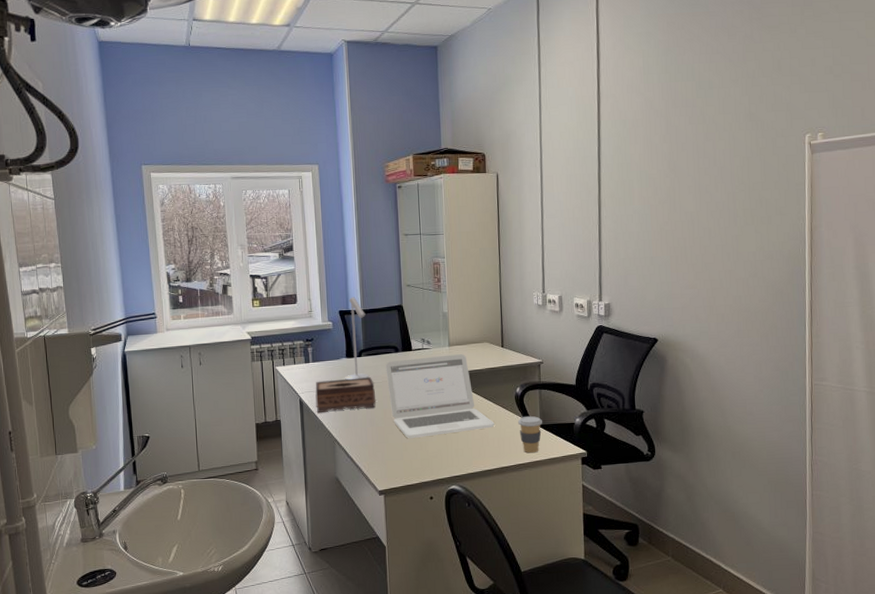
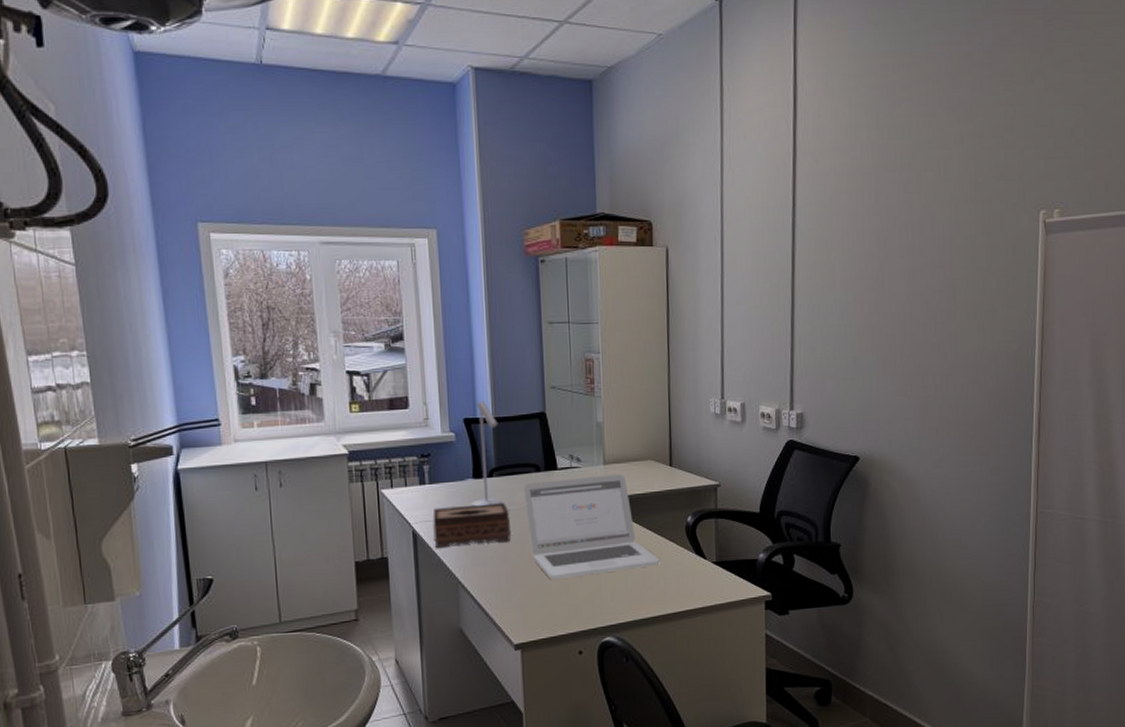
coffee cup: present [517,415,542,453] -> none [688,550,718,597]

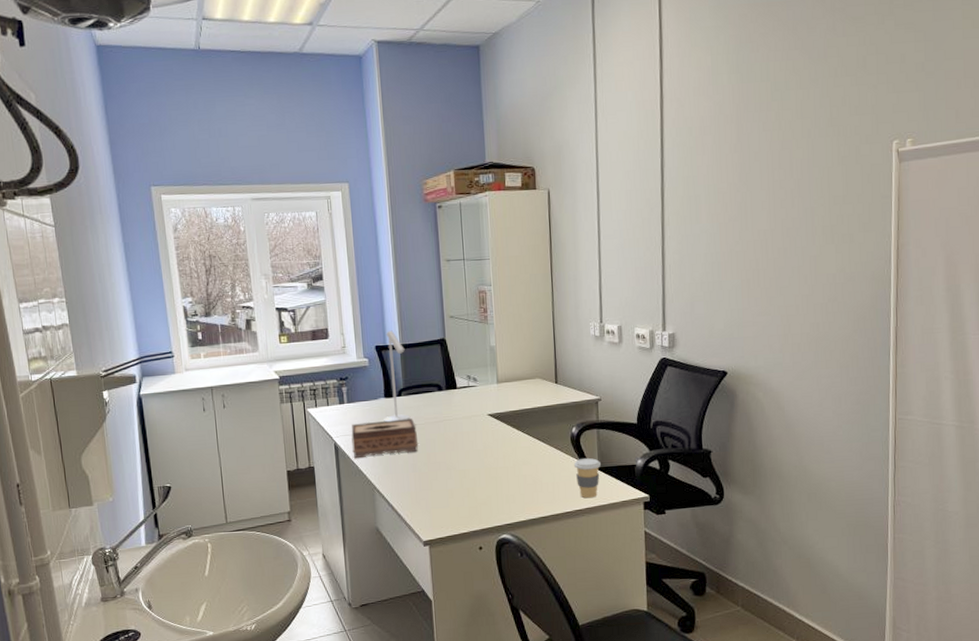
laptop: present [523,474,660,580] -> none [428,391,549,485]
coffee cup: none [688,550,718,597] -> present [573,457,601,499]

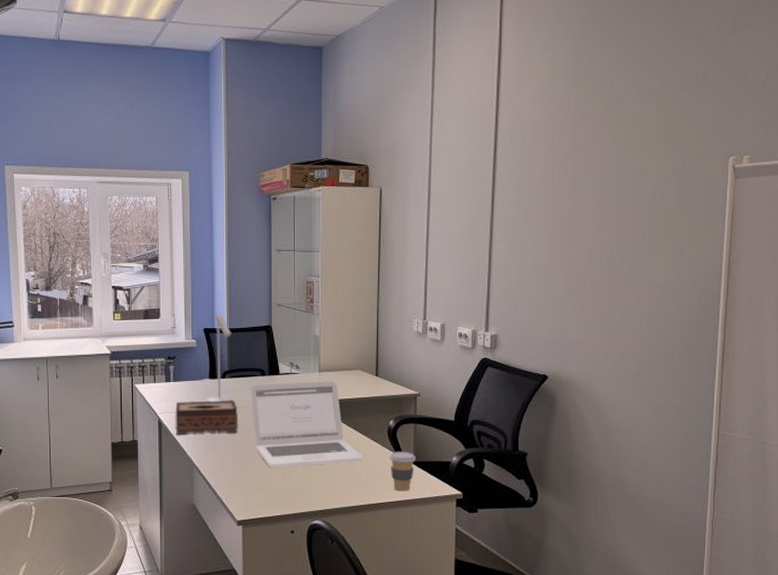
laptop: none [428,391,549,485] -> present [250,381,364,468]

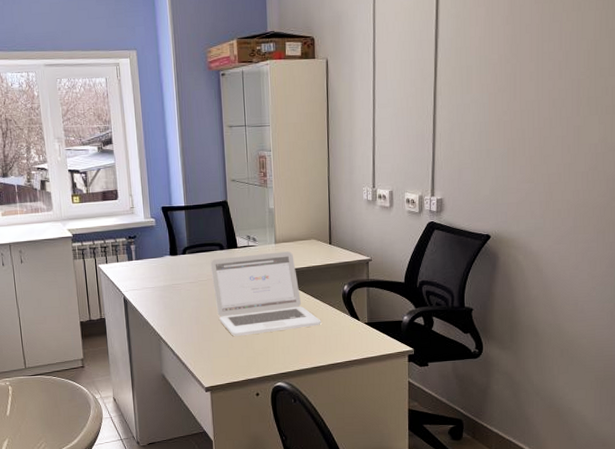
tissue box: present [175,400,238,436] -> none [139,275,201,312]
desk lamp: present [207,314,233,402] -> none [169,192,194,278]
coffee cup: present [389,451,416,491] -> none [344,313,370,351]

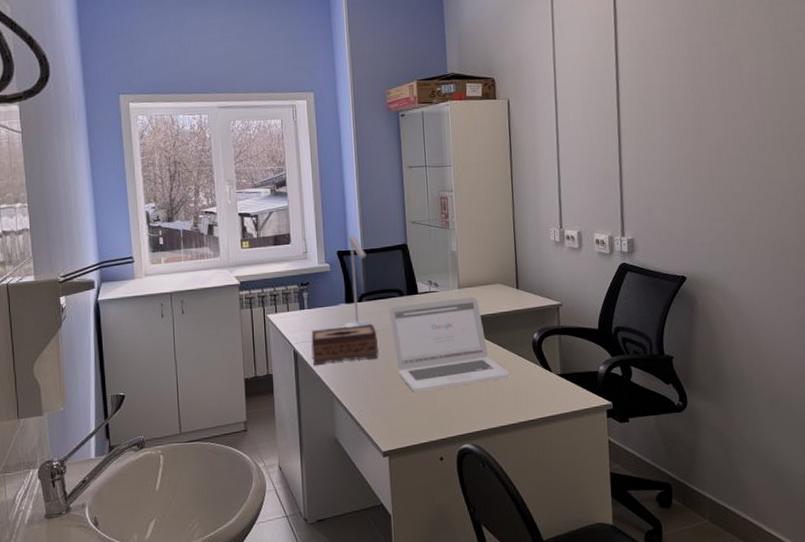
tissue box: none [139,275,201,312] -> present [311,324,378,366]
desk lamp: none [169,192,194,278] -> present [344,235,372,327]

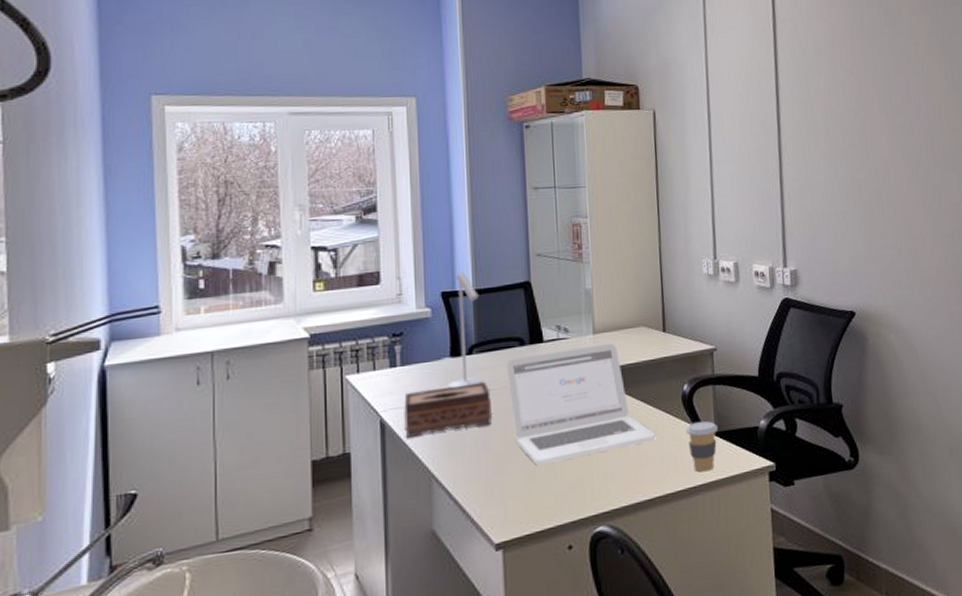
coffee cup: none [535,364,563,406] -> present [685,421,718,472]

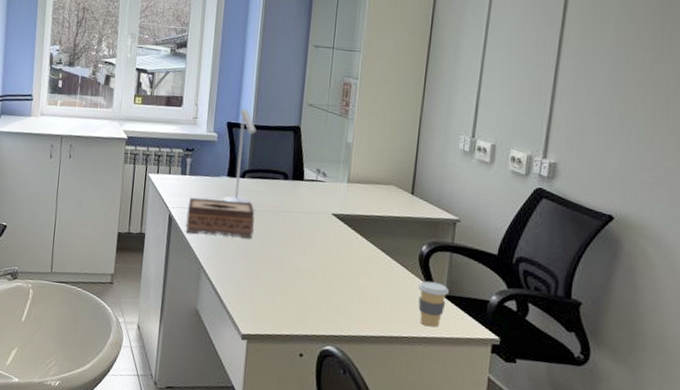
laptop: present [506,343,656,465] -> none [269,188,389,288]

